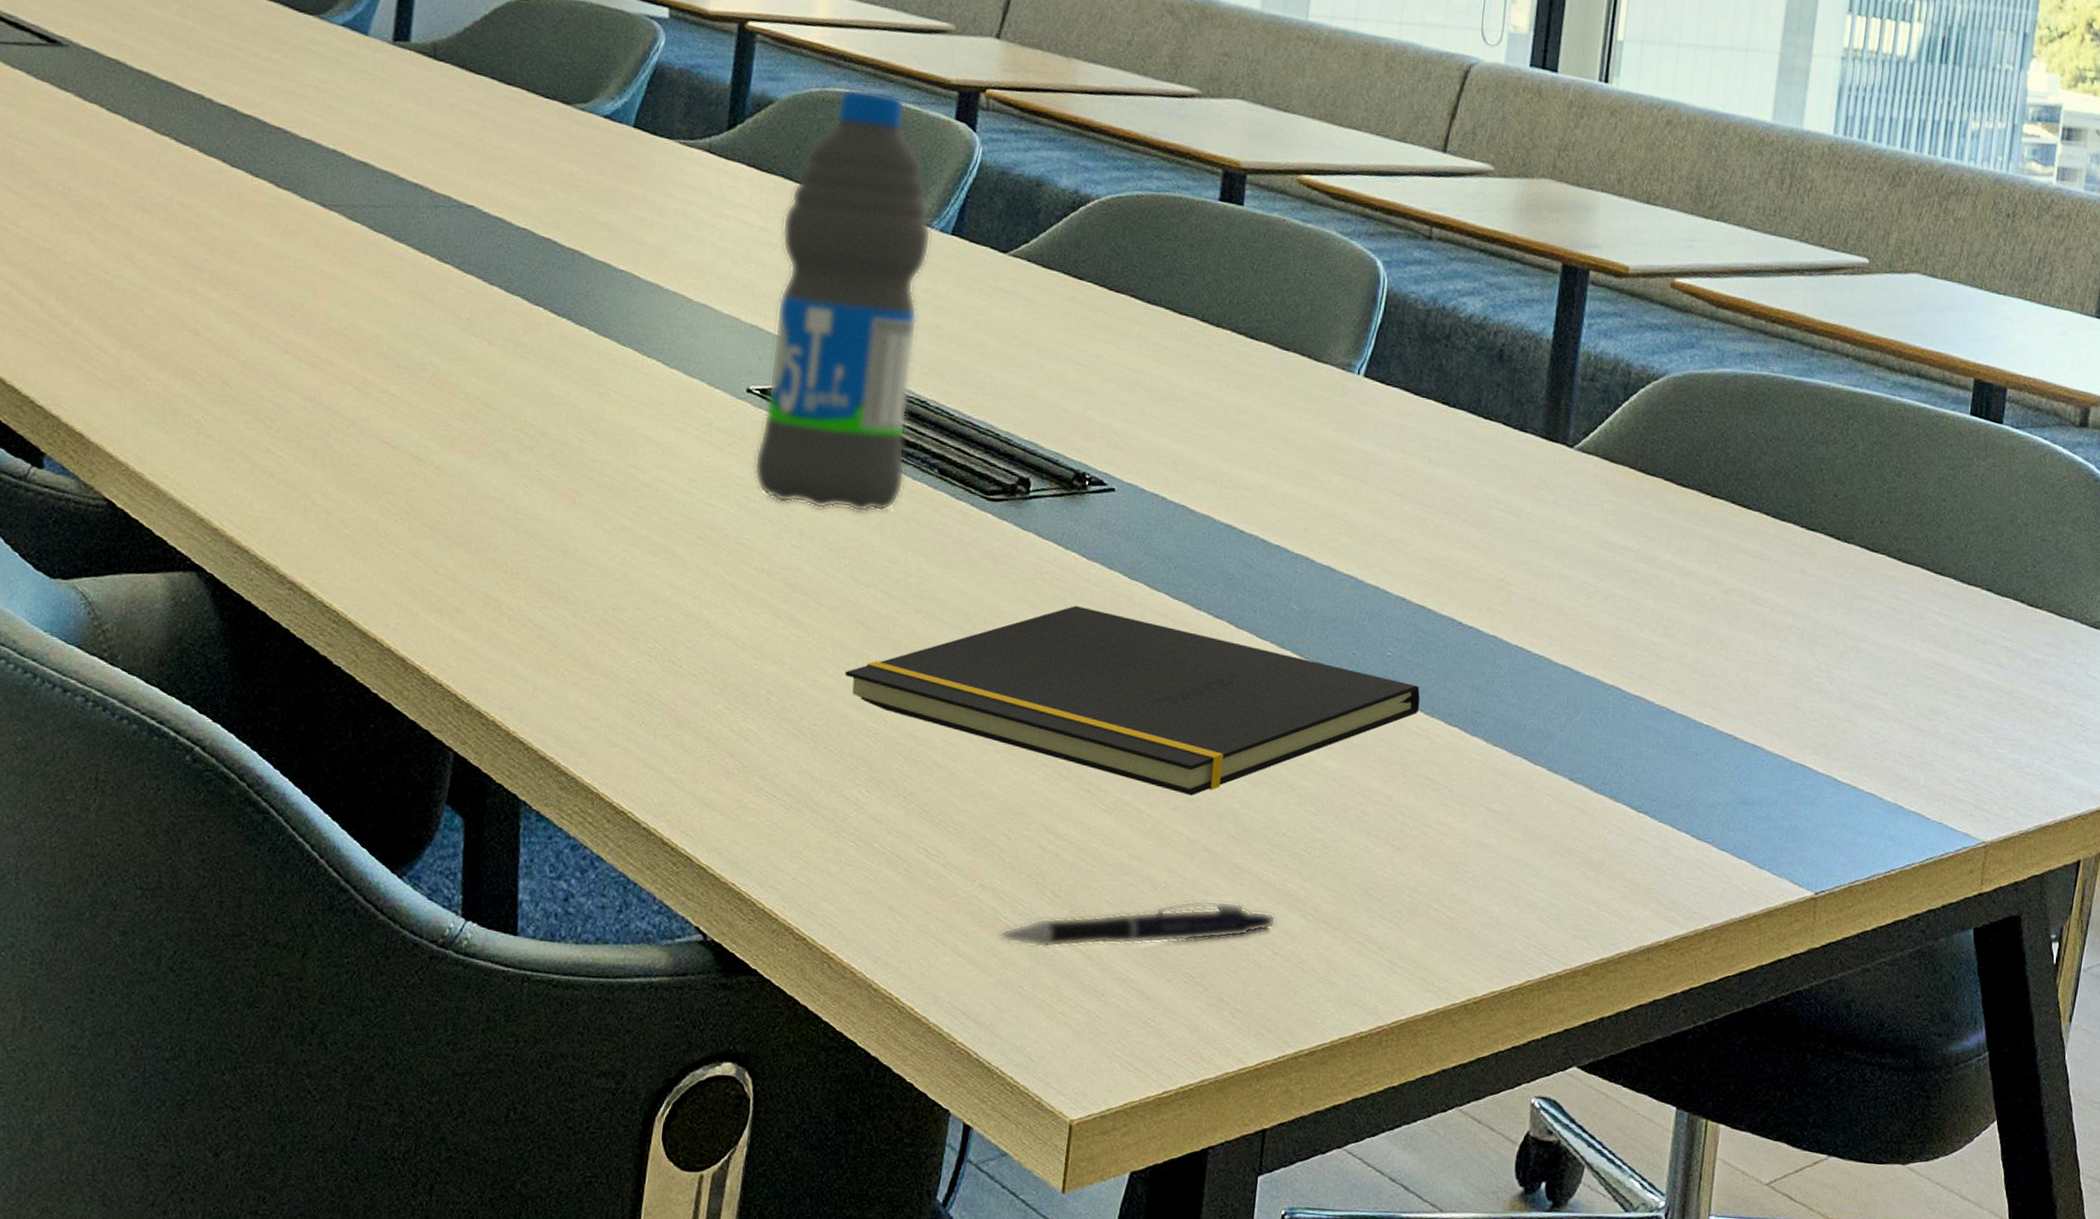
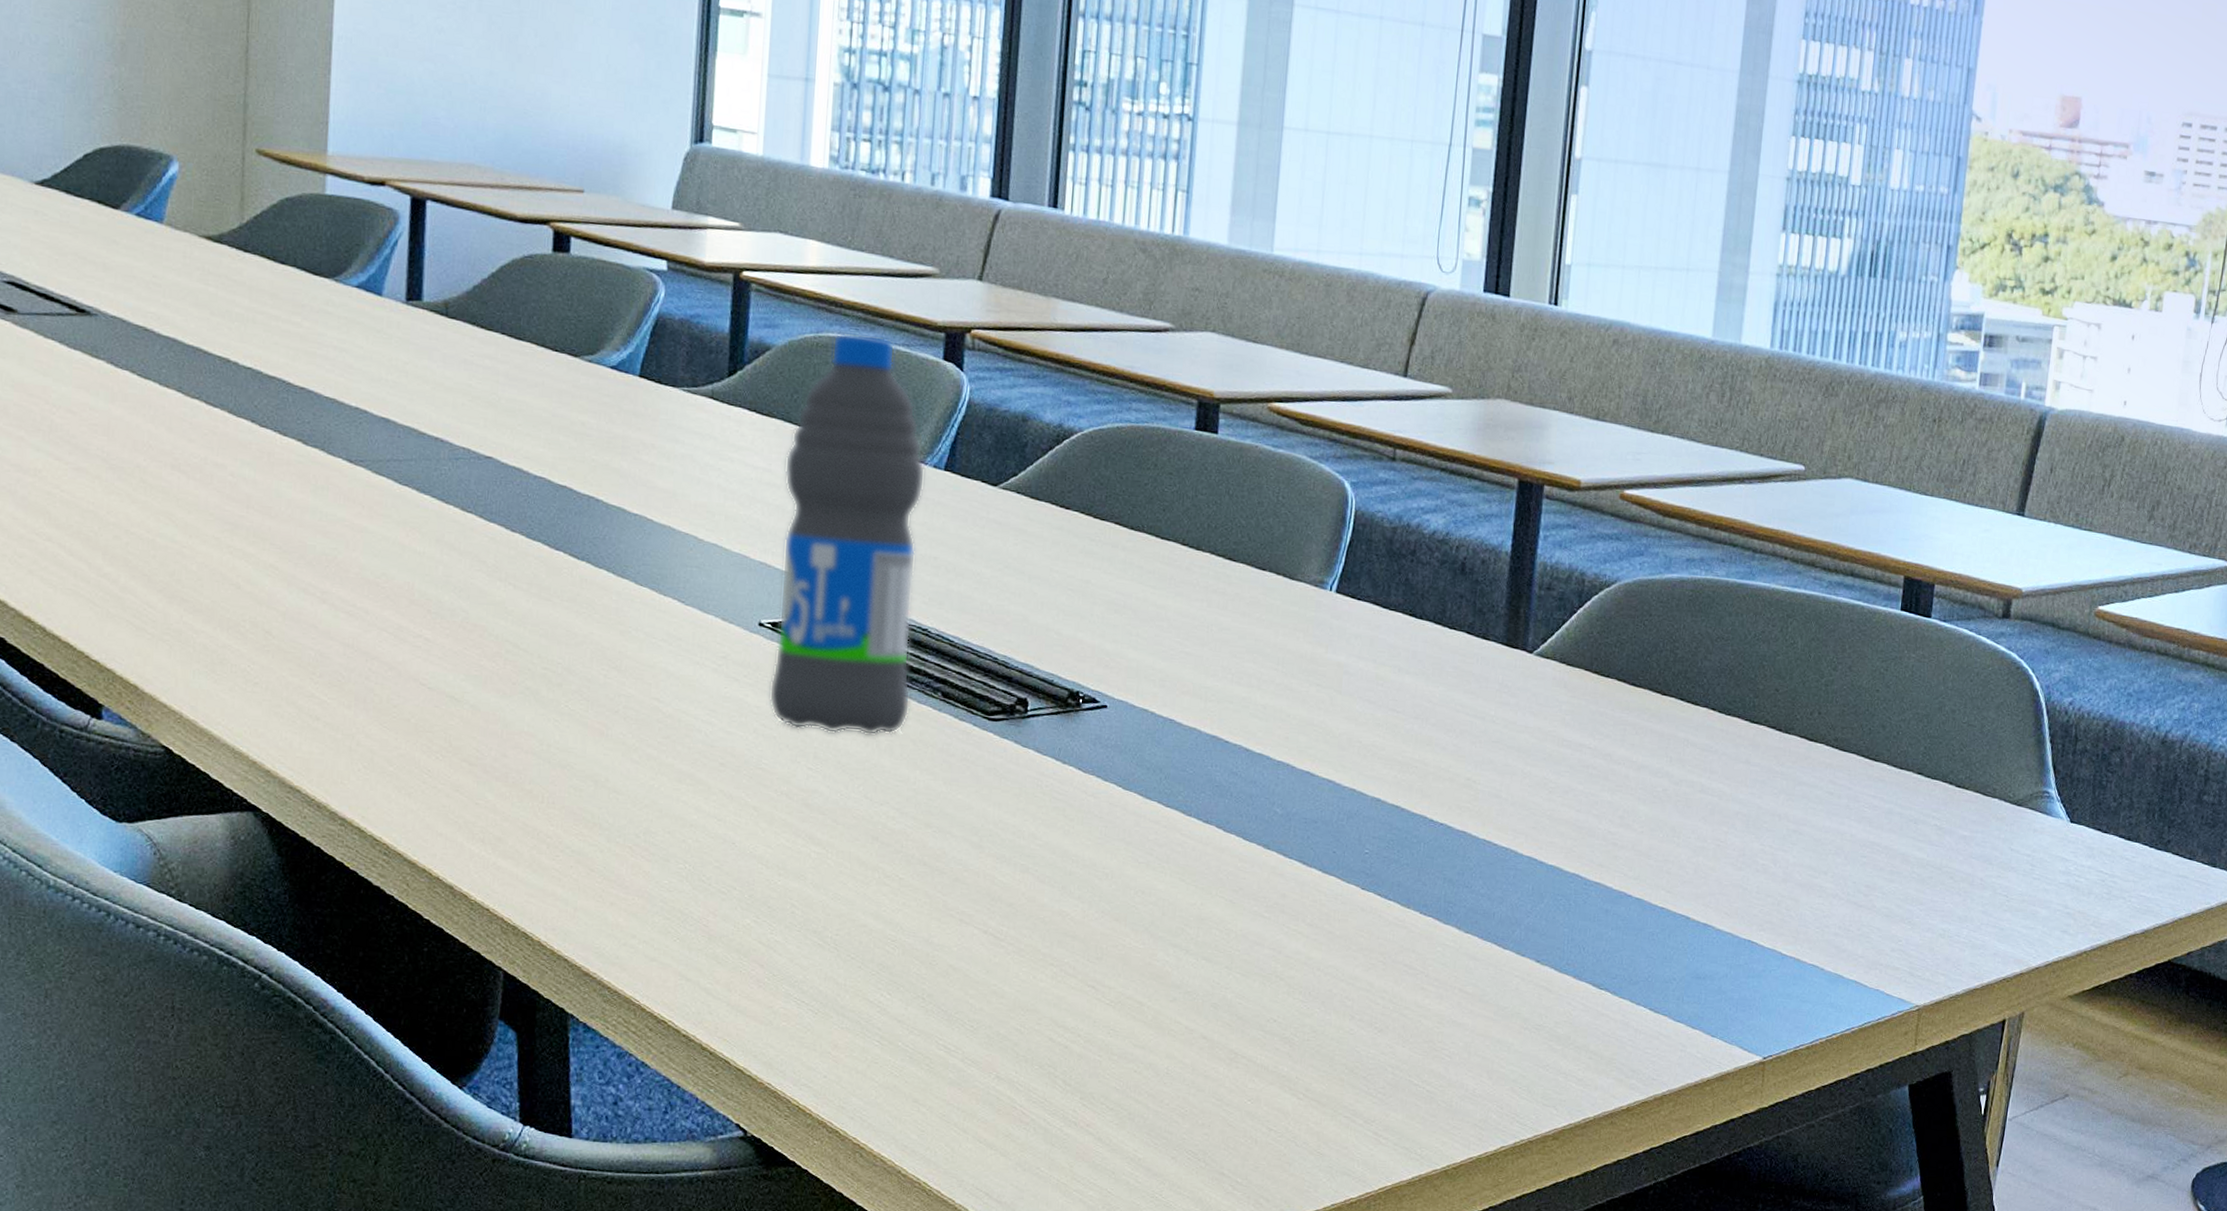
notepad: present [844,605,1421,796] -> none [863,815,1397,989]
pen: present [998,900,1276,949] -> none [1015,1083,1270,1133]

